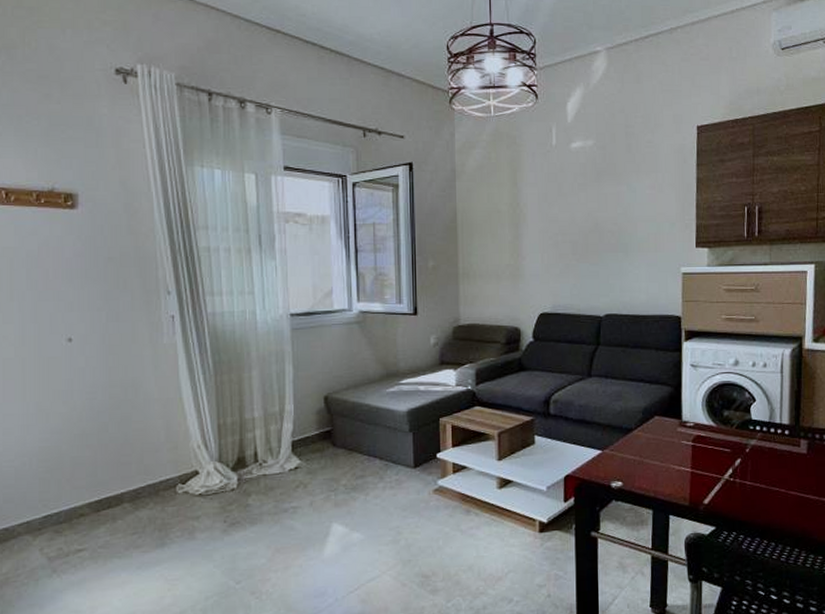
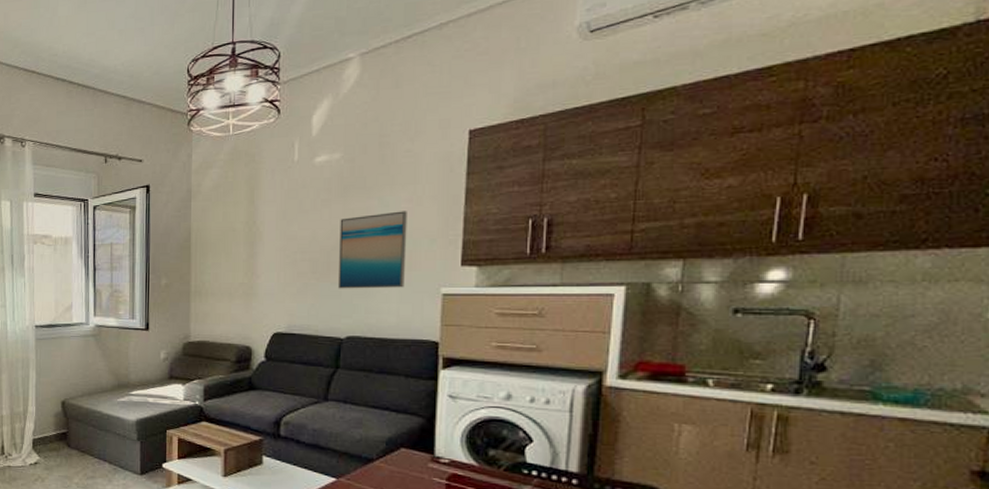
wall art: none [595,197,652,269] -> present [337,211,407,289]

